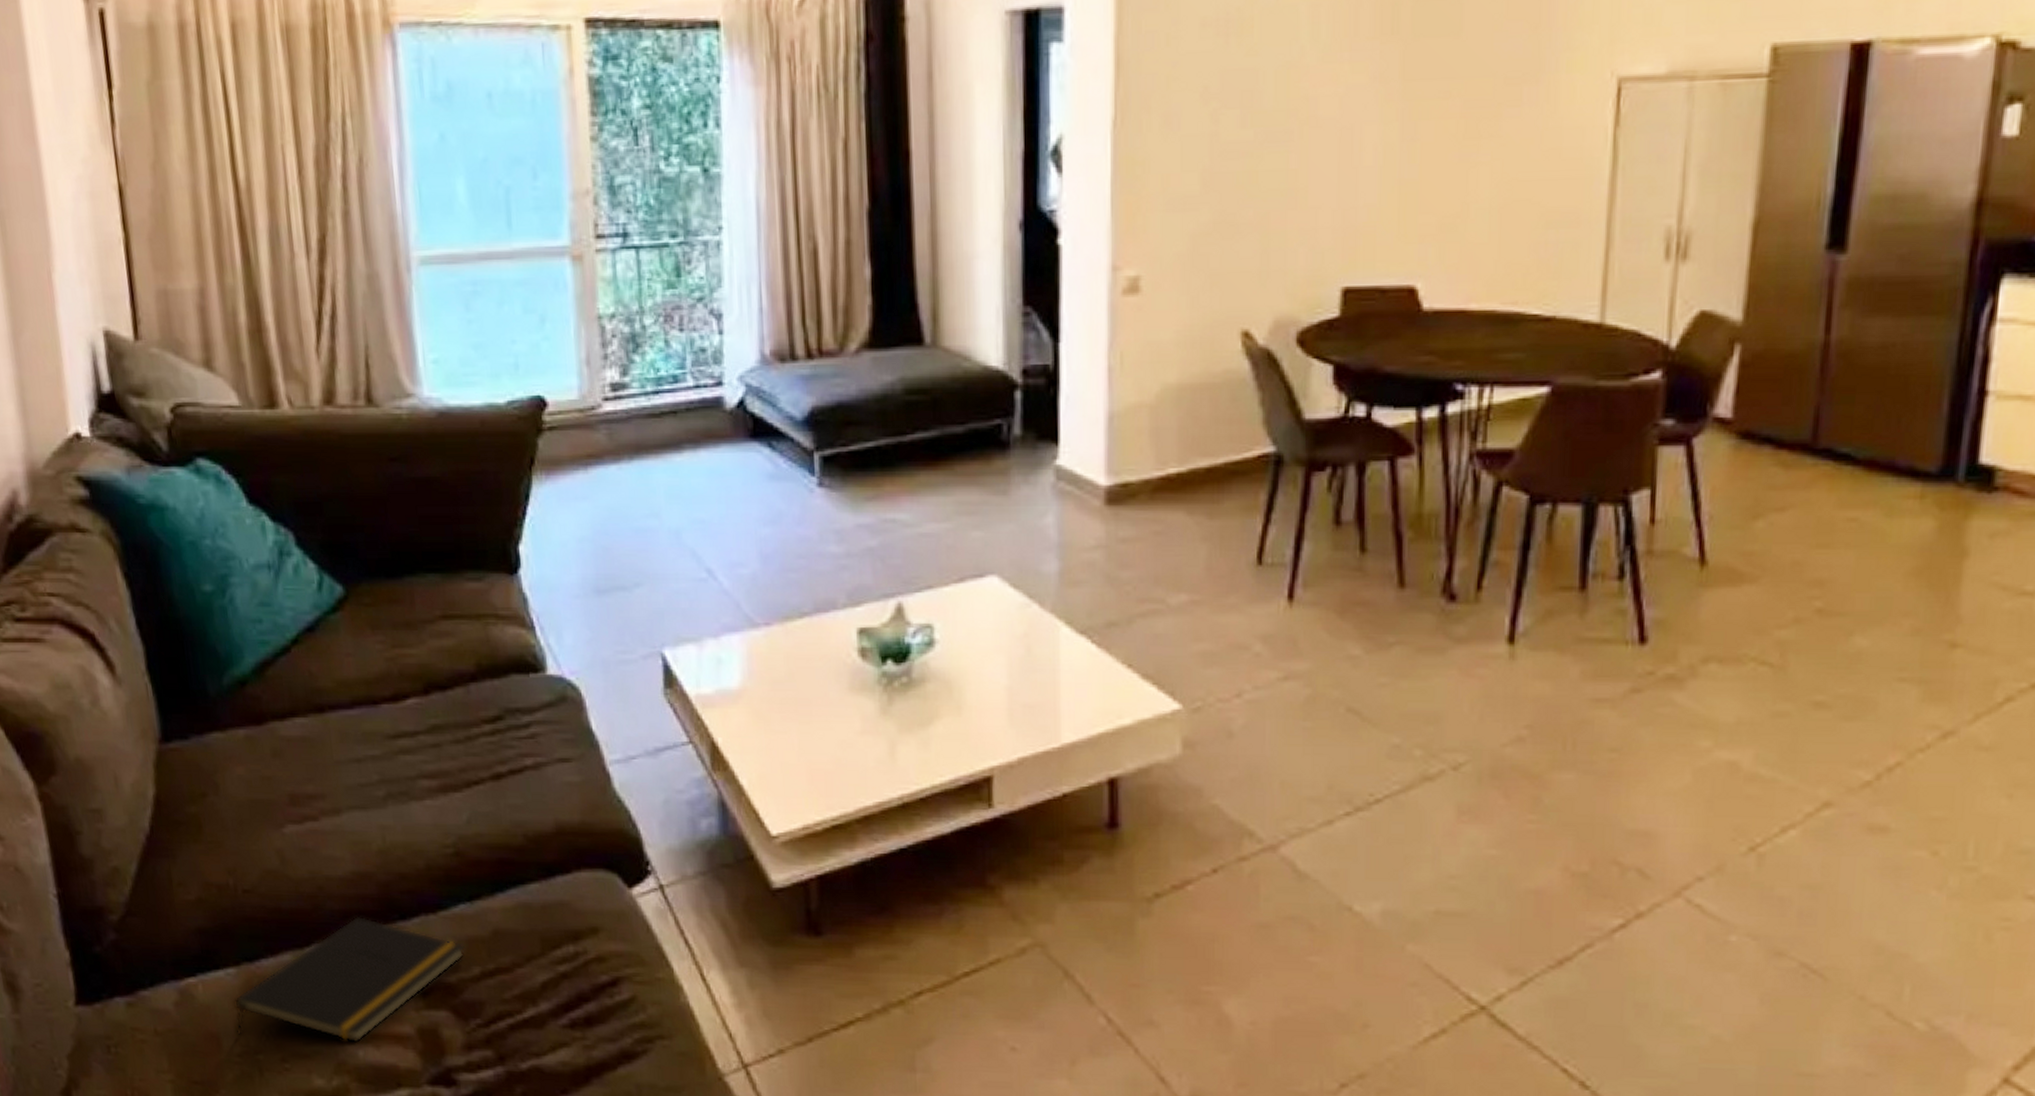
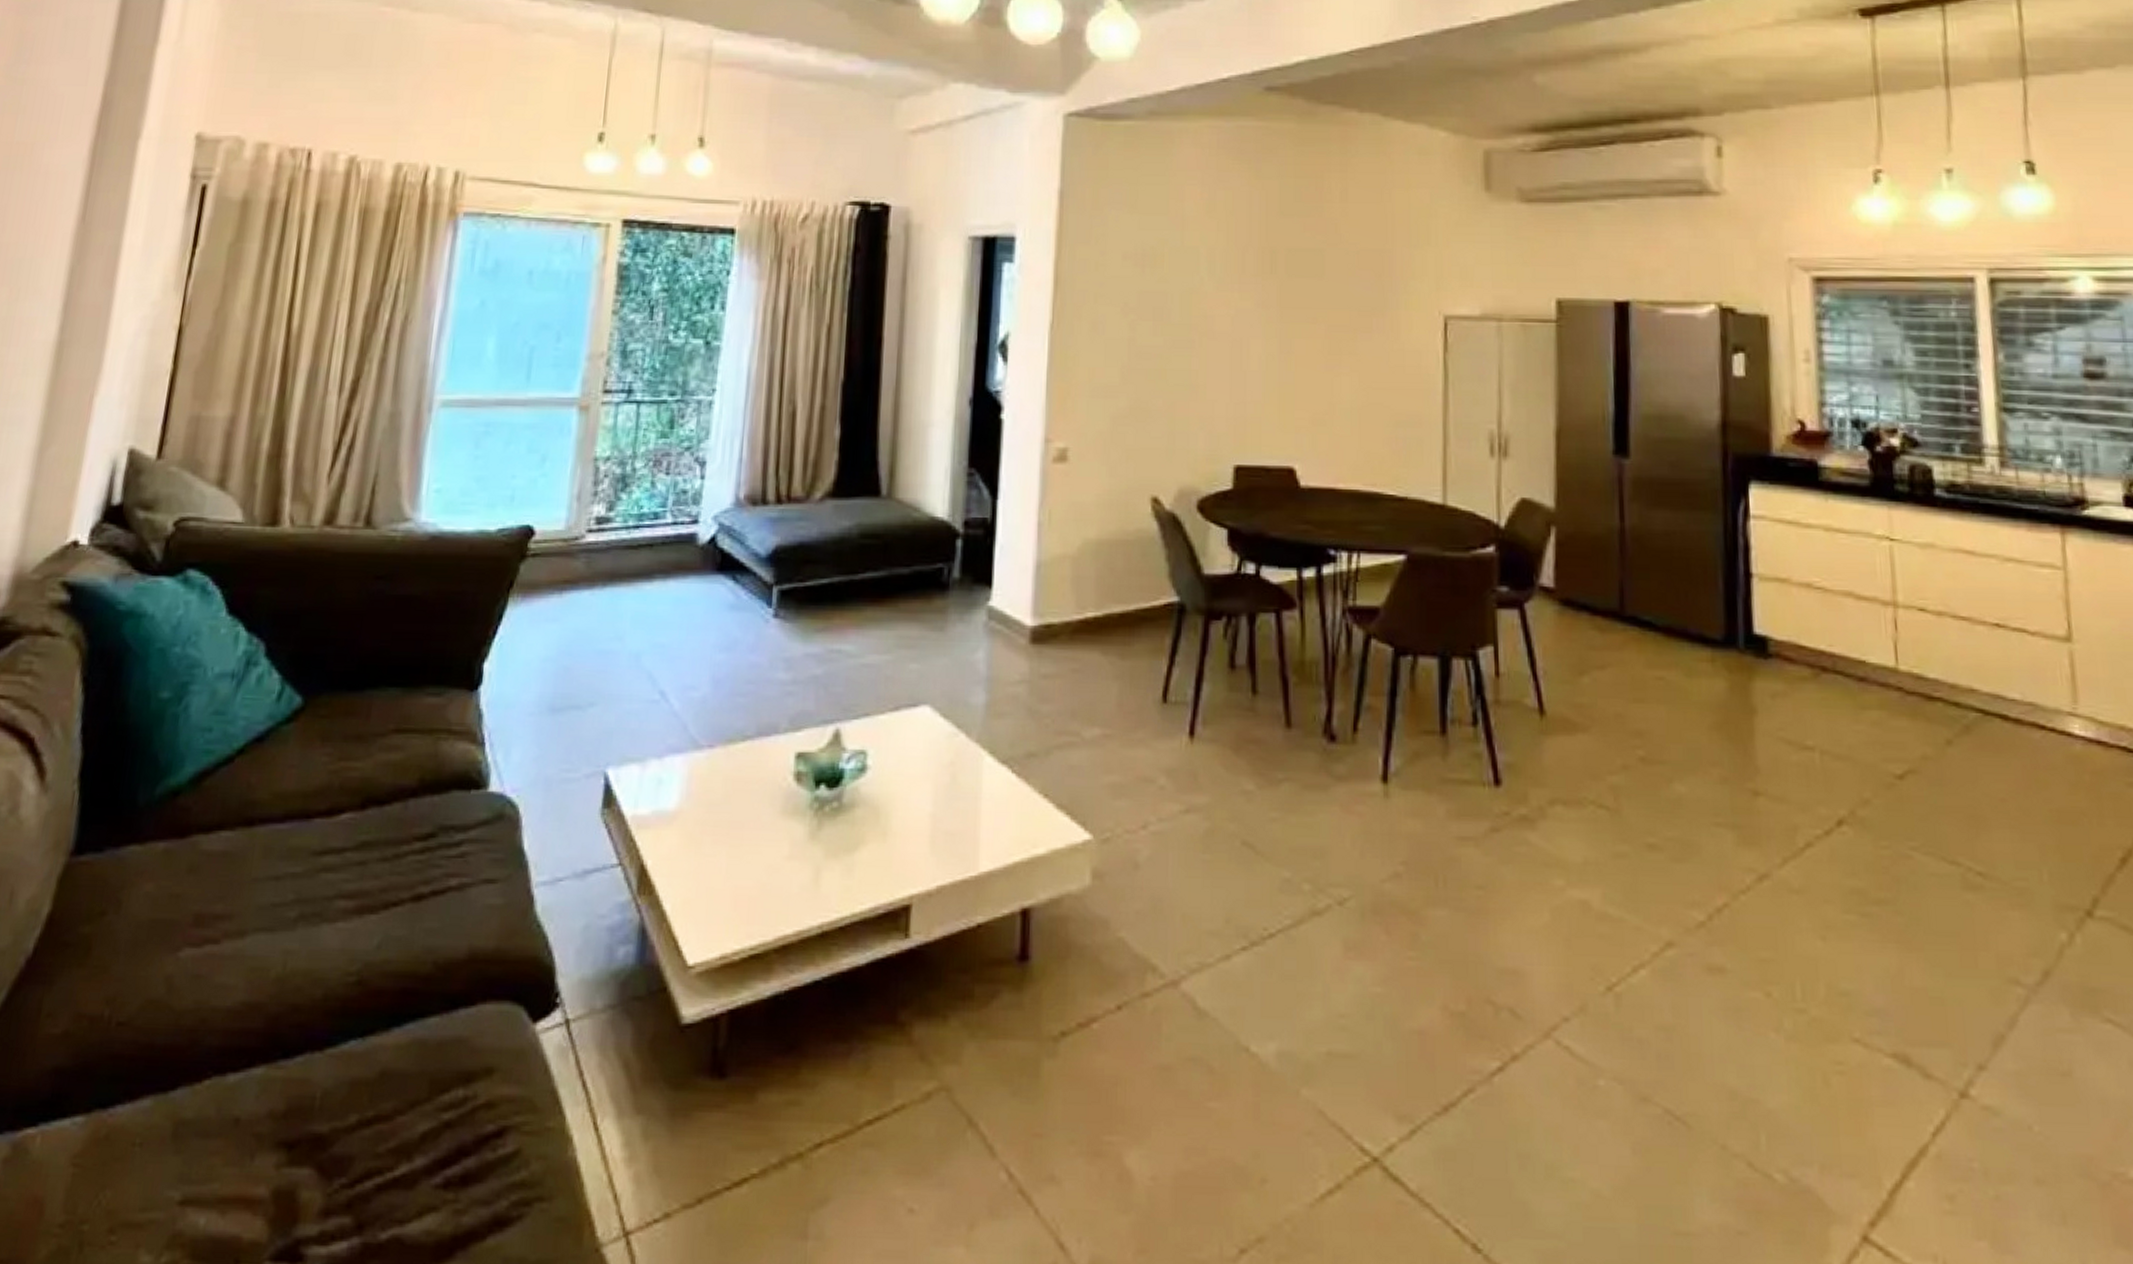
notepad: present [234,916,465,1043] -> none [65,1053,346,1209]

